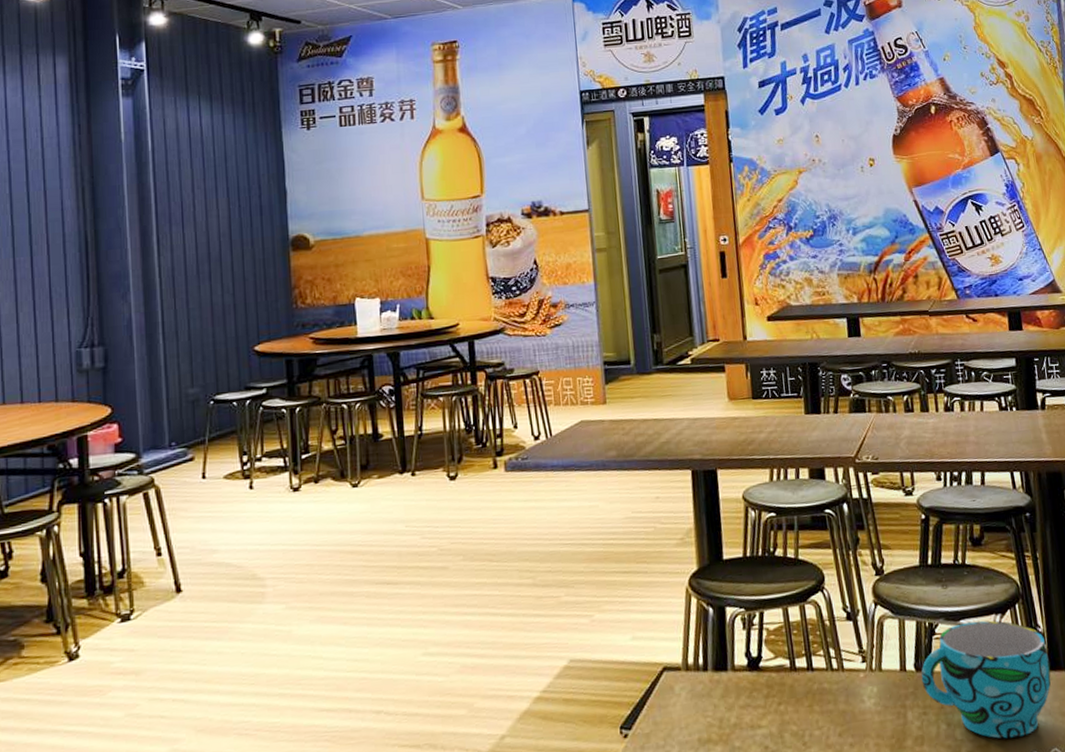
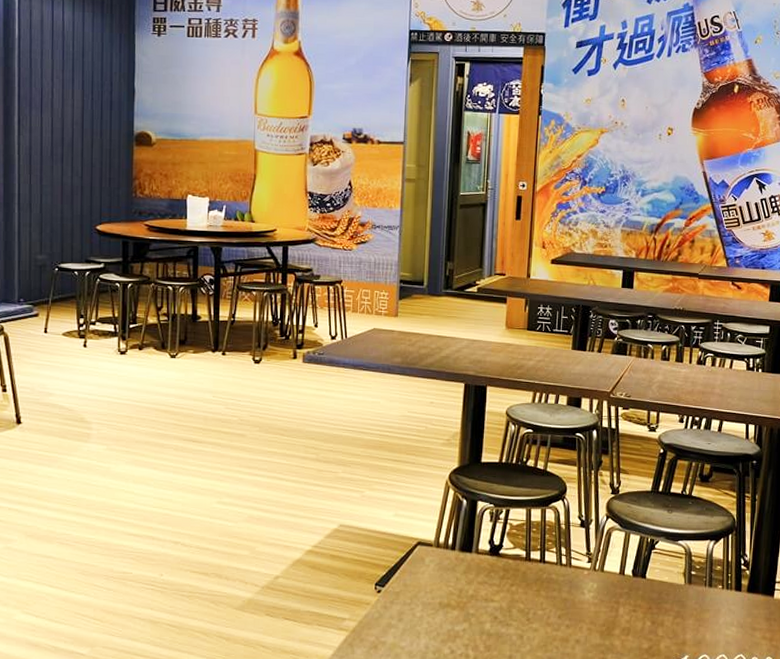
cup: present [921,620,1051,739] -> none [636,543,750,641]

